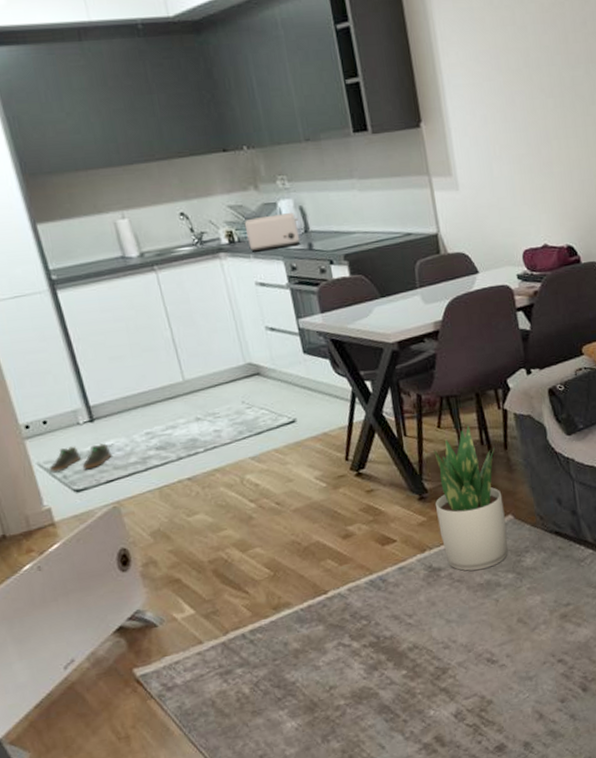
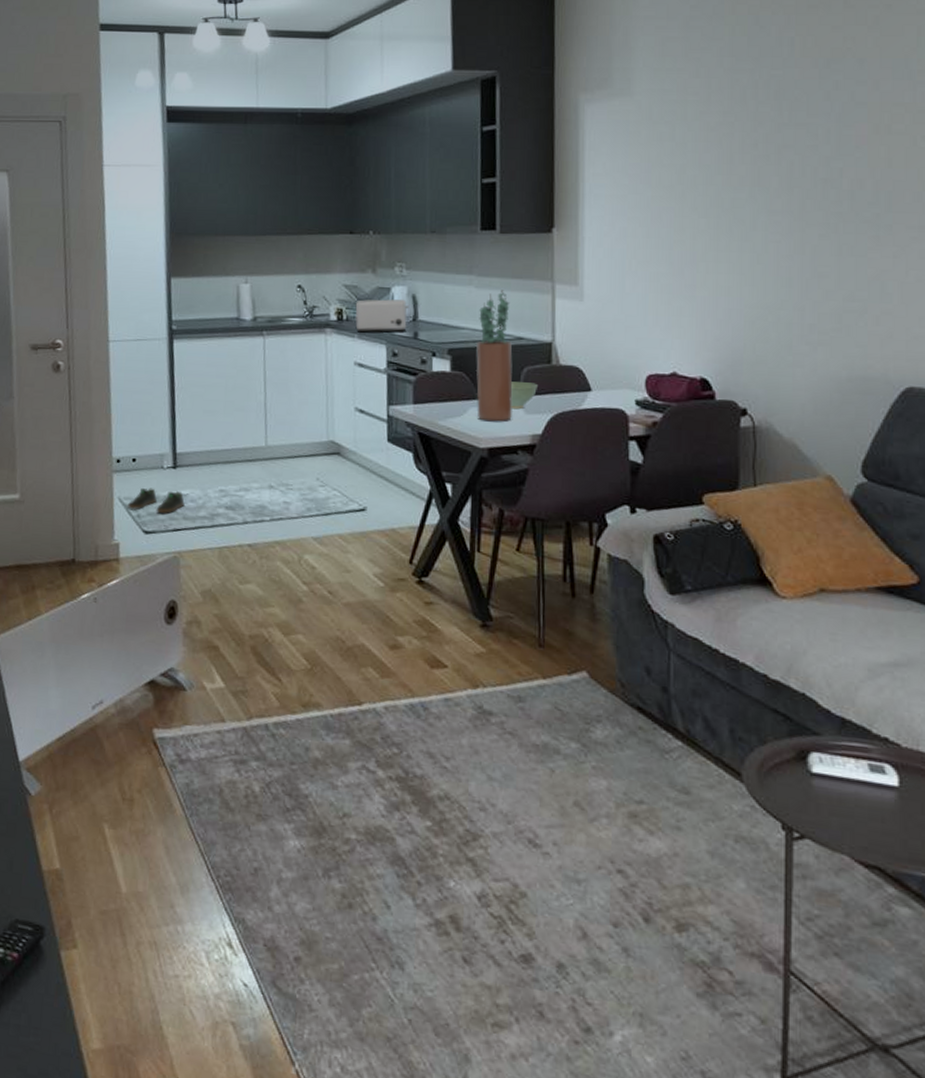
vase: none [366,189,414,318] -> present [475,290,513,422]
bowl: none [407,274,432,302] -> present [510,381,539,410]
planter: present [434,425,508,571] -> none [498,555,579,729]

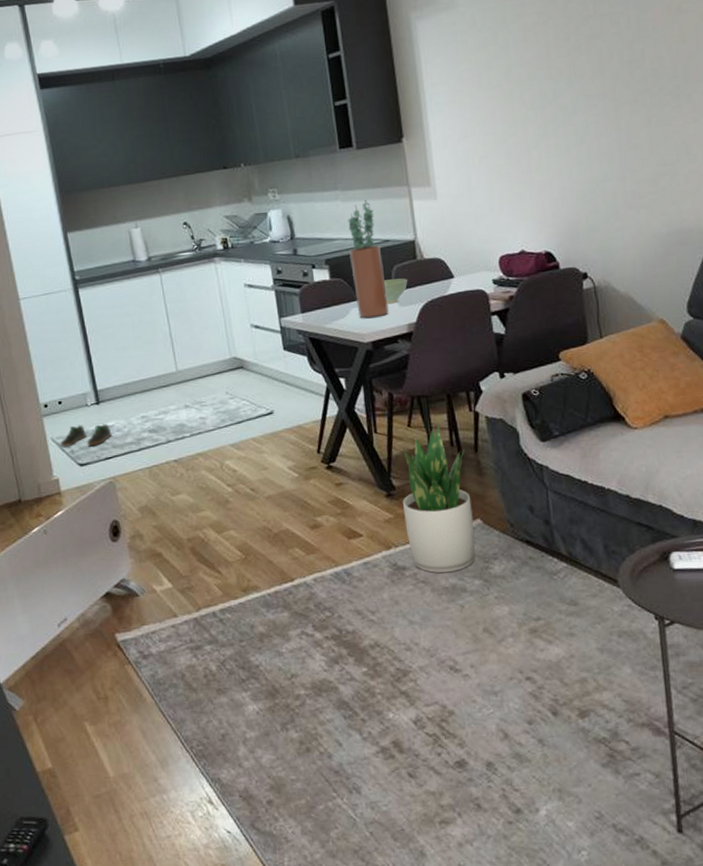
toaster: present [355,299,409,333] -> none [237,221,286,257]
planter: none [498,555,579,729] -> present [403,425,476,574]

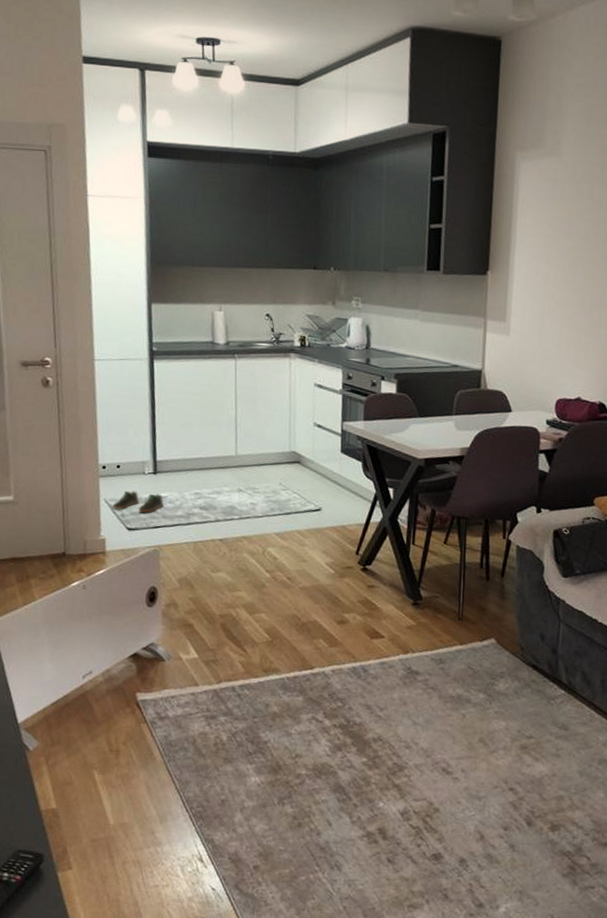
vase: present [348,200,389,319] -> none [417,323,449,437]
bowl: present [383,278,408,304] -> none [445,403,469,427]
planter: present [403,425,476,574] -> none [425,546,492,684]

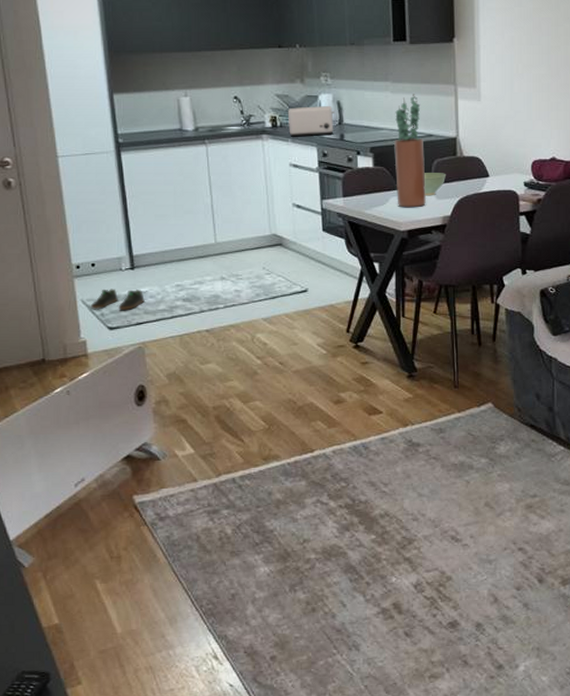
toaster: none [316,328,363,359] -> present [287,105,335,137]
vase: none [417,323,449,437] -> present [393,94,427,208]
bowl: none [445,403,469,427] -> present [423,173,447,196]

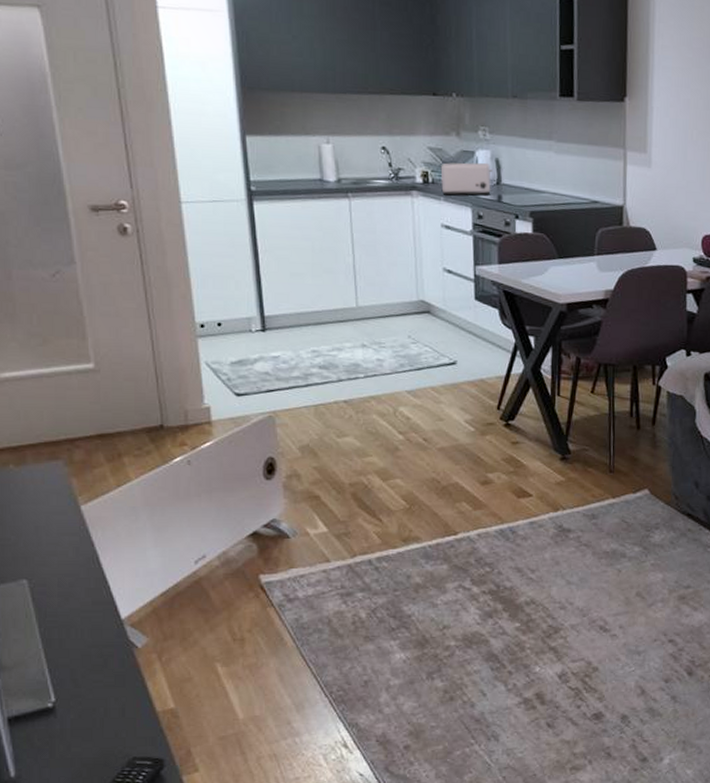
shoe: present [90,288,145,310] -> none [215,351,277,375]
vase: present [393,94,427,208] -> none [555,155,589,280]
bowl: present [423,173,447,196] -> none [586,242,611,268]

